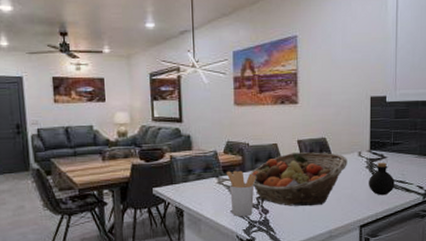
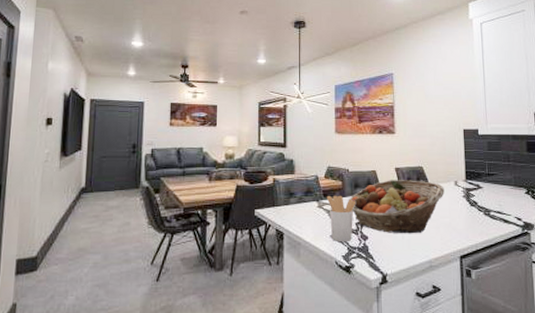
bottle: present [369,163,395,196] -> none [466,193,493,226]

